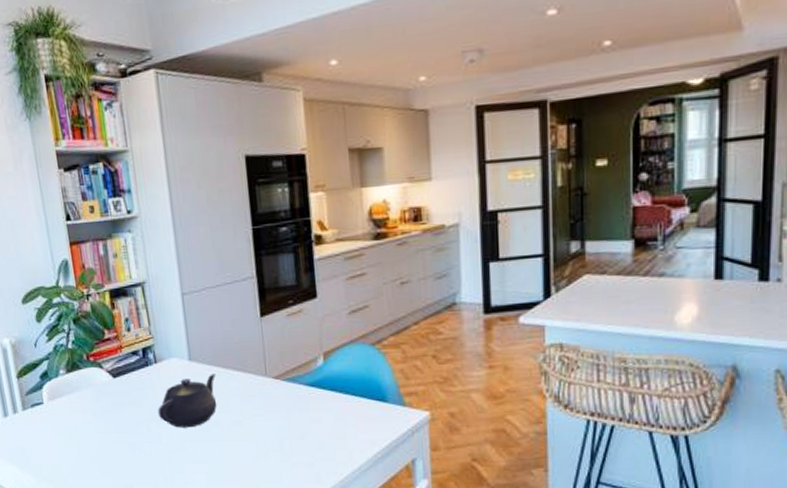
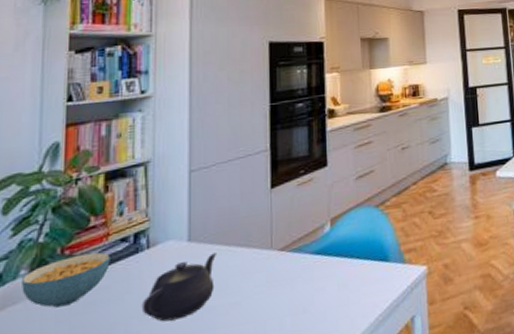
cereal bowl: none [62,361,127,404] -> present [22,252,110,308]

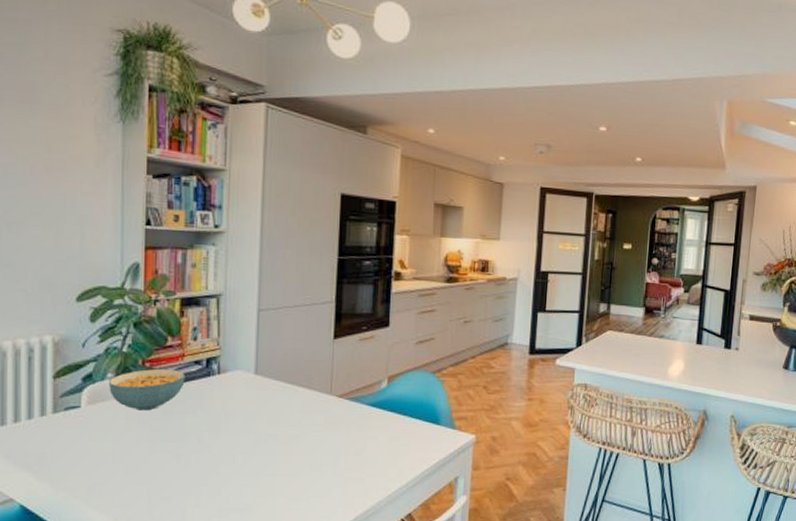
teapot: present [141,252,218,322] -> none [212,388,281,440]

